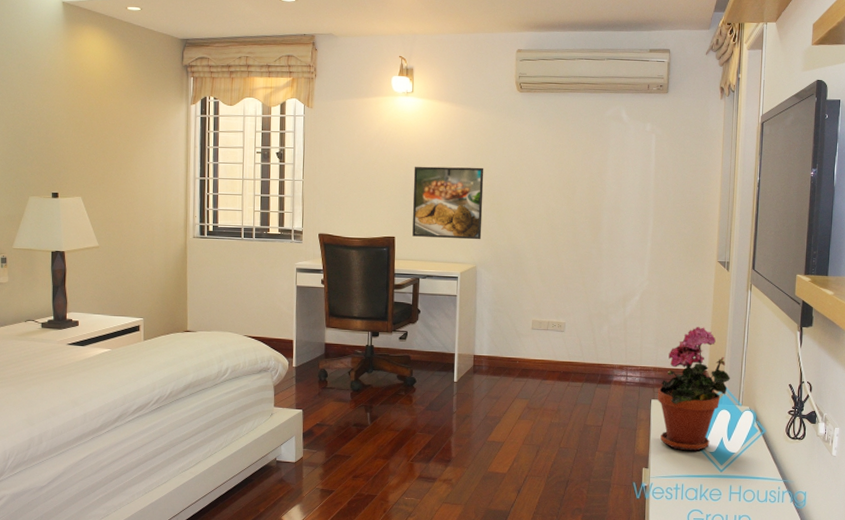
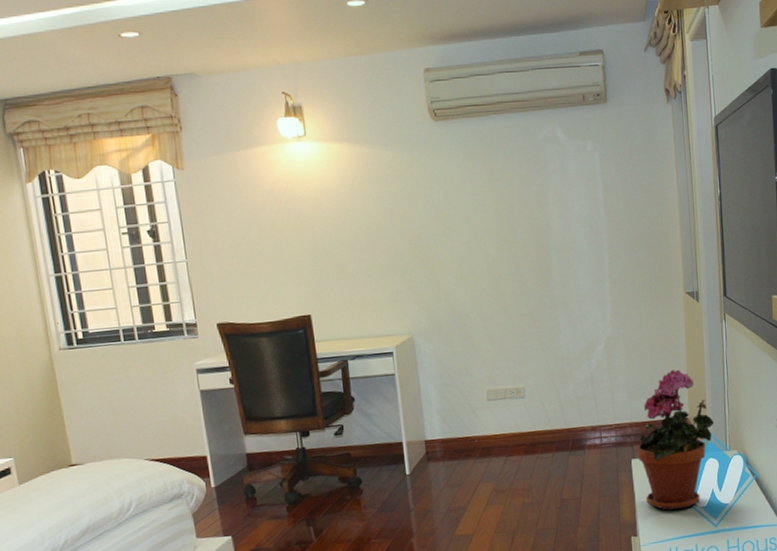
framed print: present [412,166,484,240] -> none [321,217,414,311]

